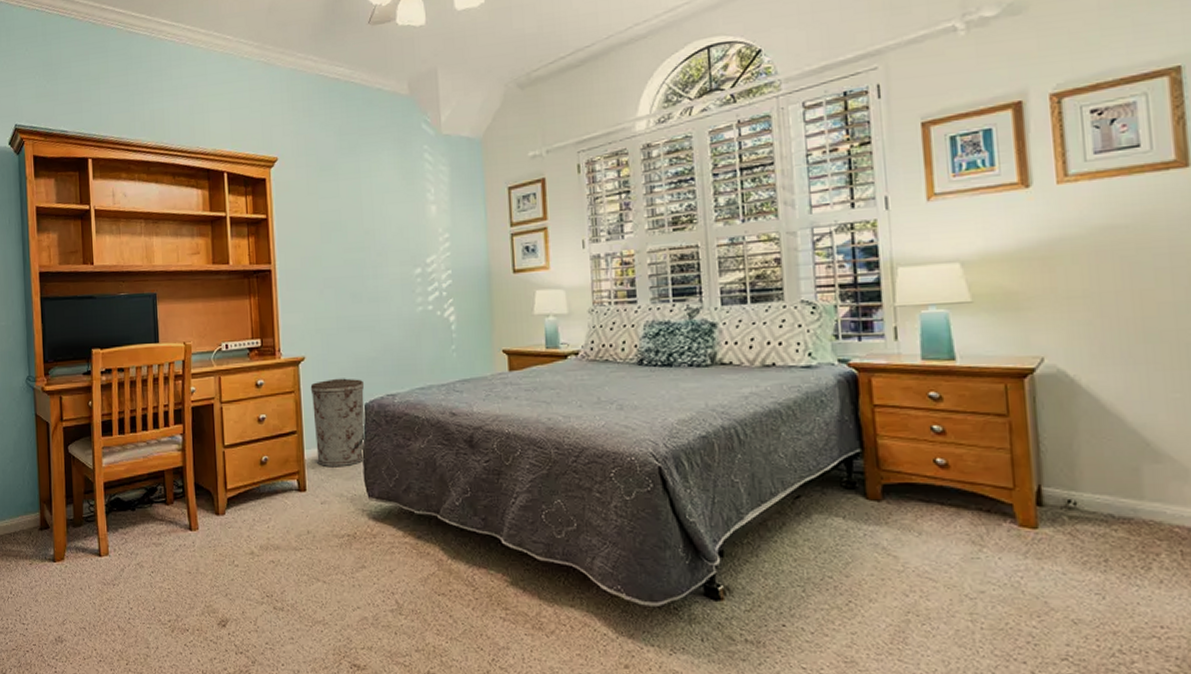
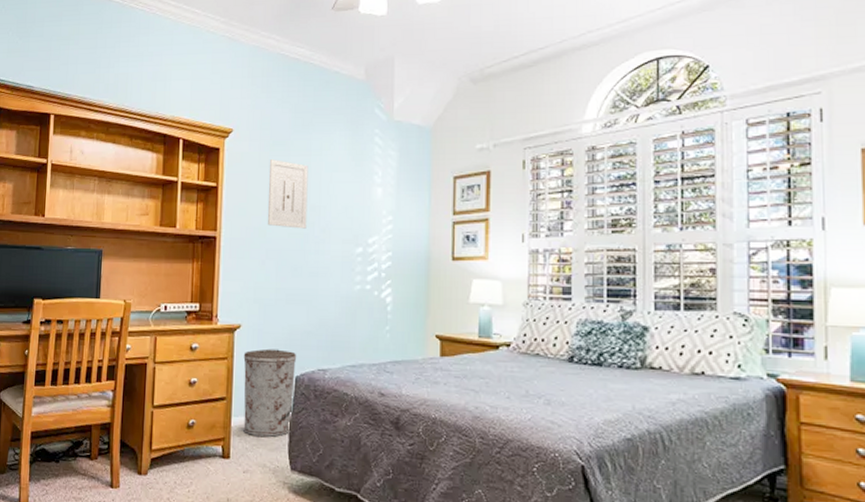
wall art: none [318,185,363,255] -> present [267,159,309,229]

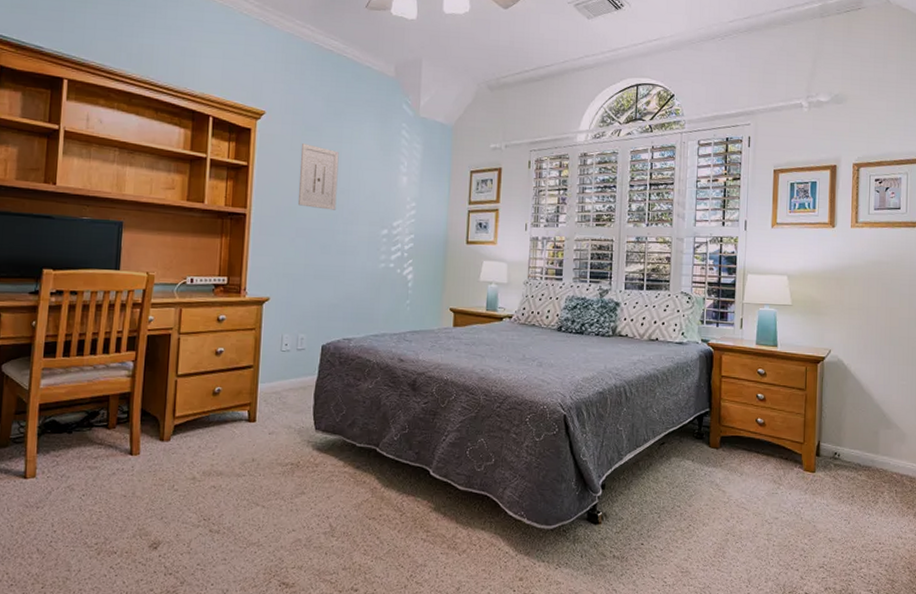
trash can: present [243,348,297,438] -> none [270,320,324,401]

